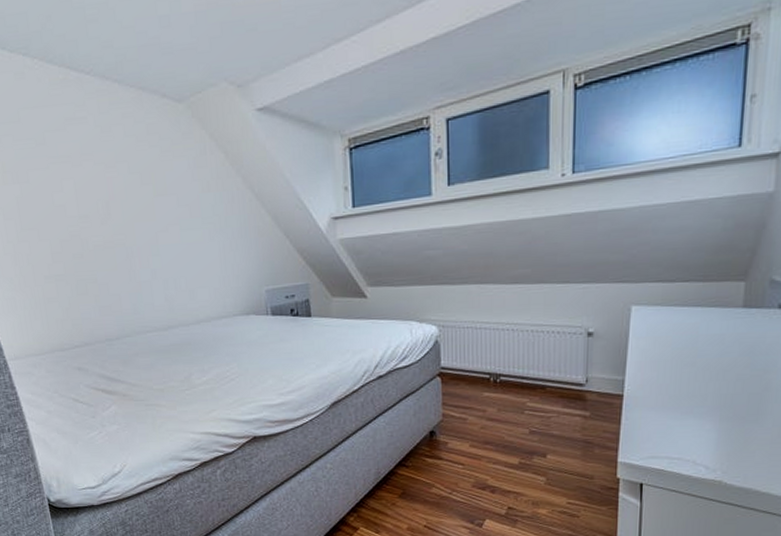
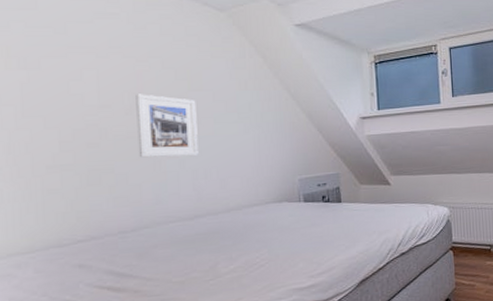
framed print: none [108,202,168,268] -> present [135,94,199,158]

